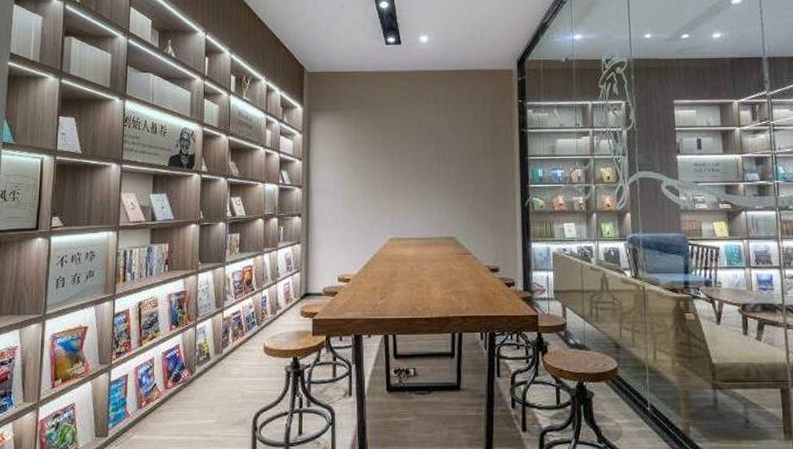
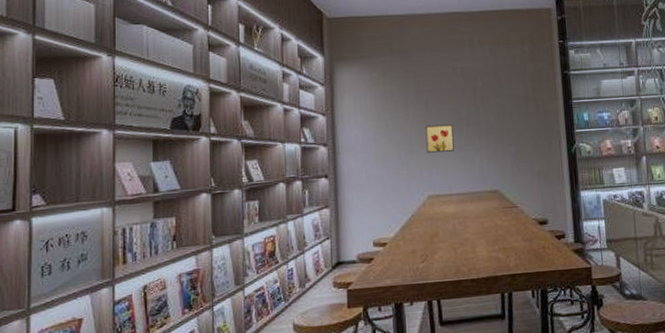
wall art: none [390,173,416,199] -> present [425,124,454,153]

